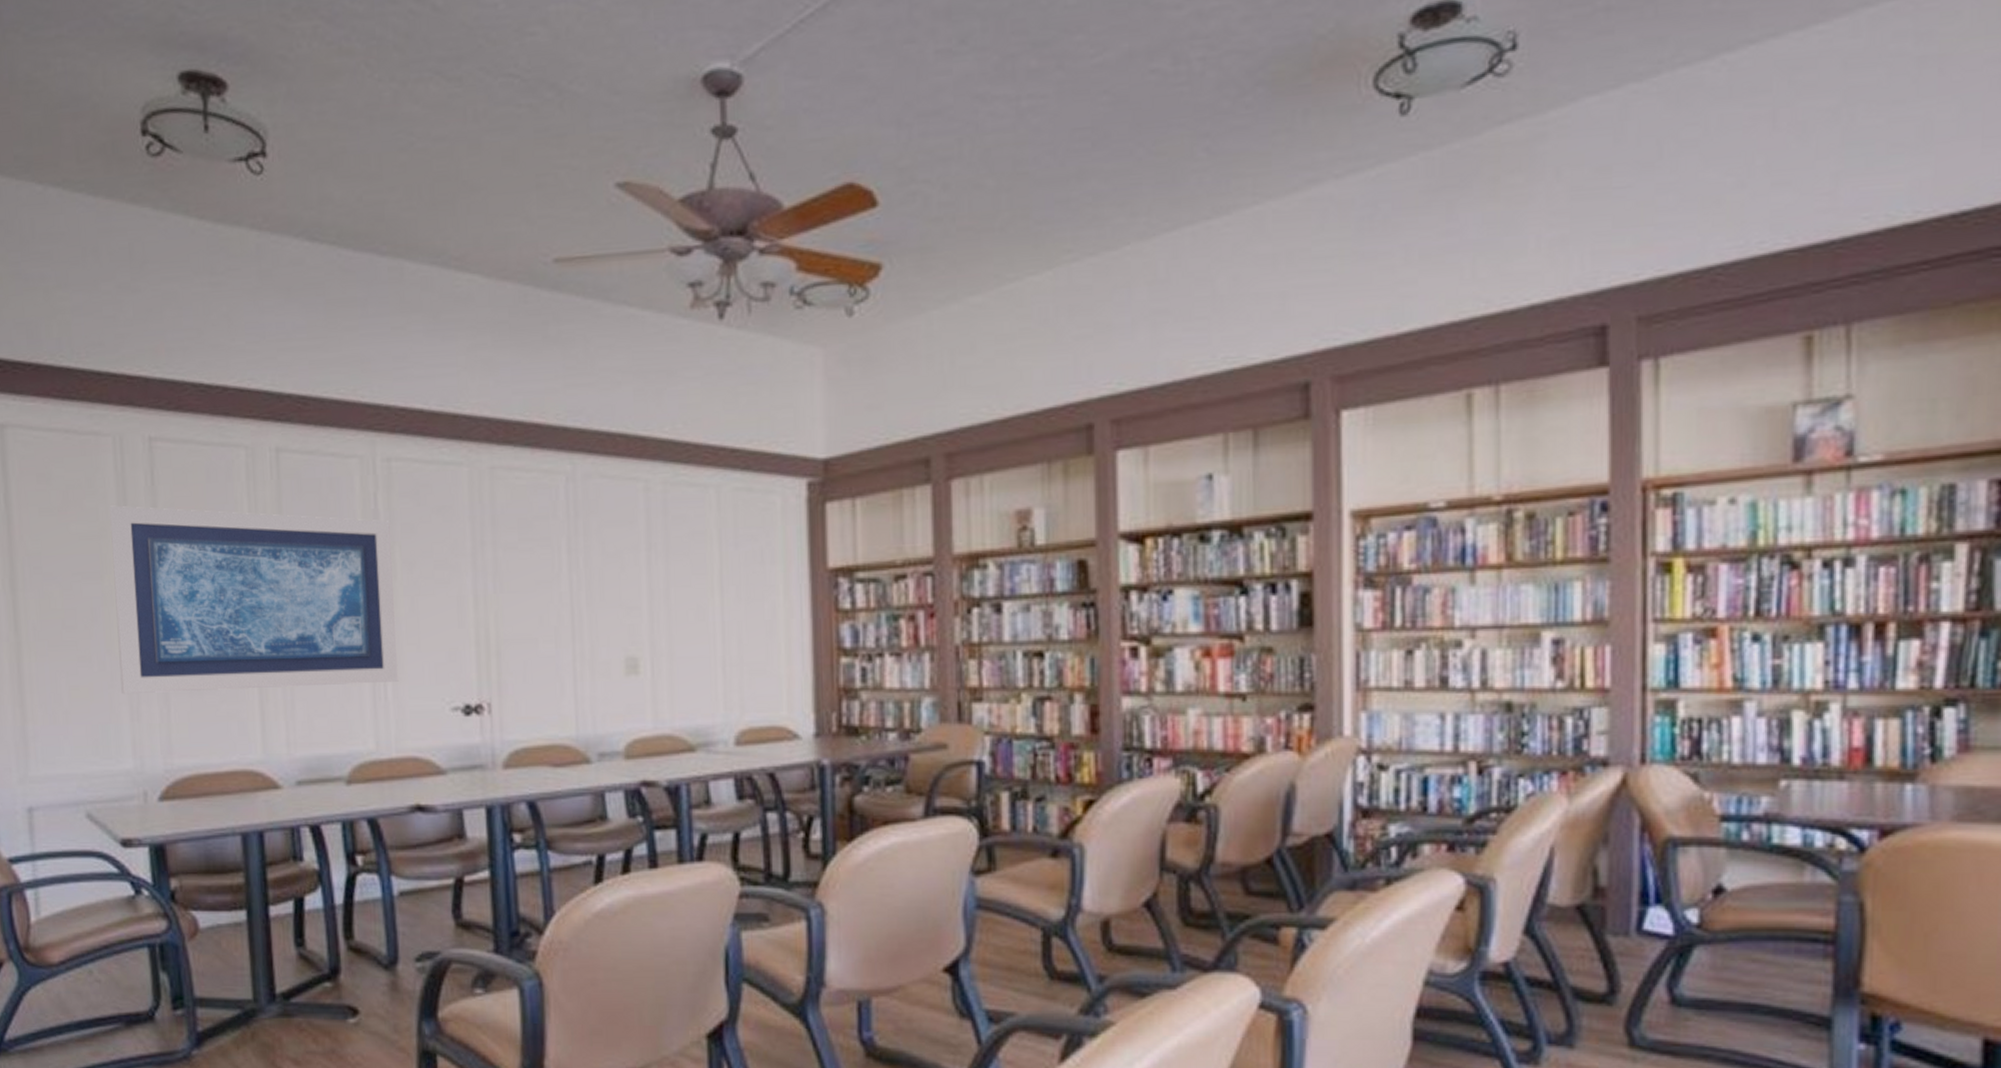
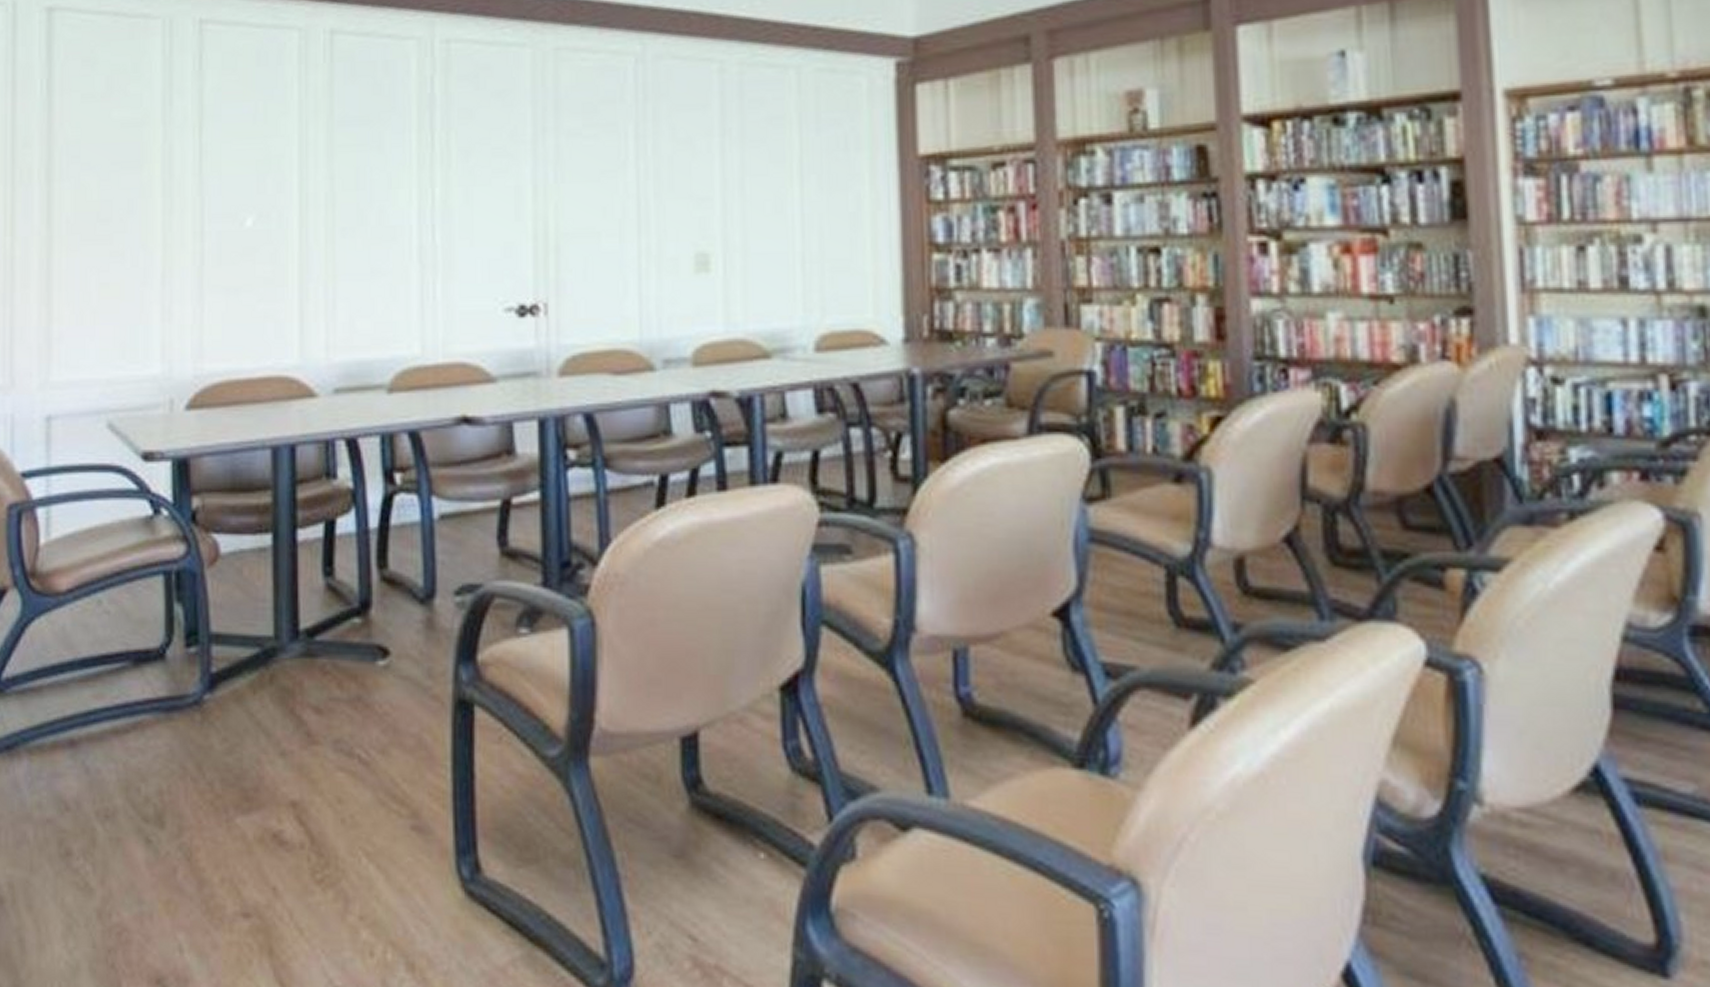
wall art: present [109,505,399,695] -> none [154,91,449,293]

